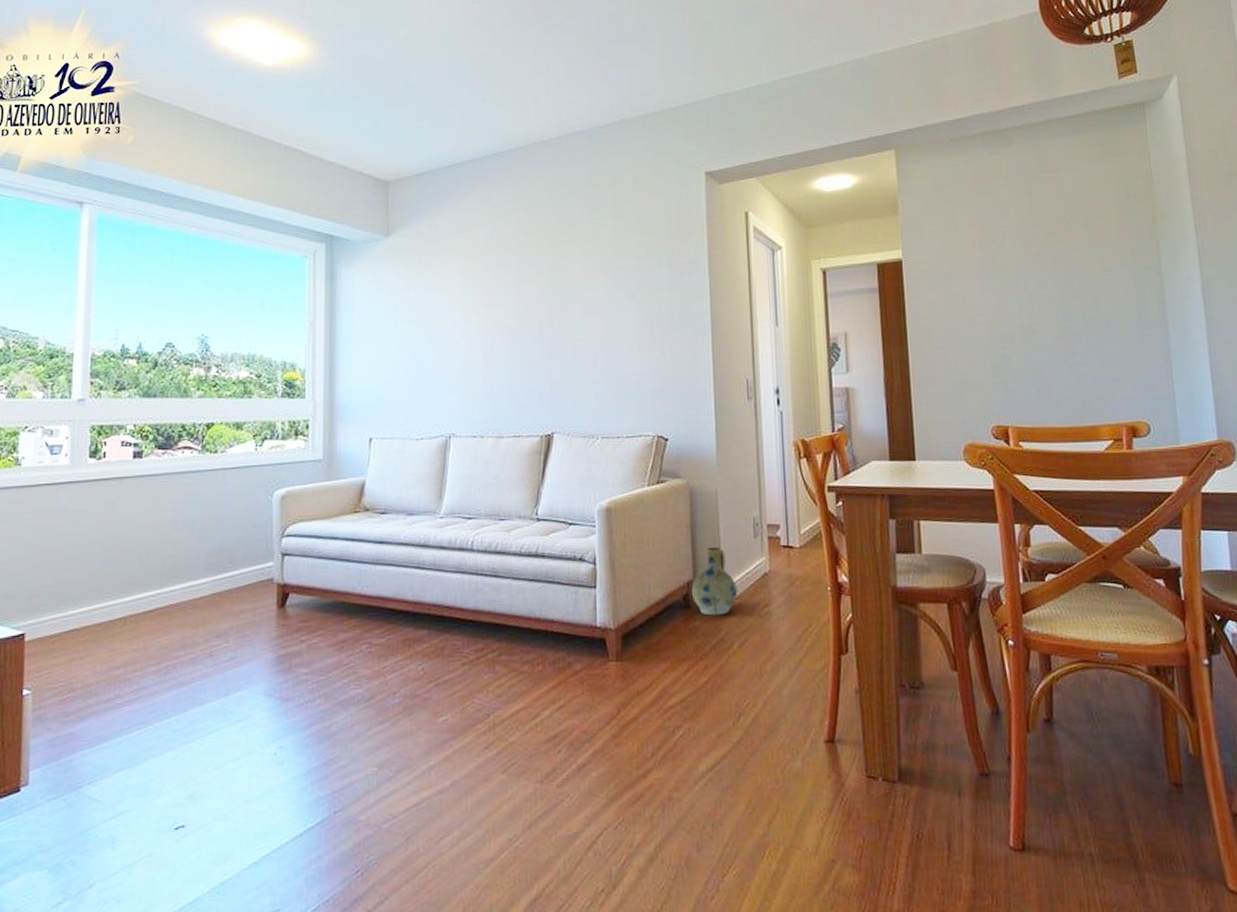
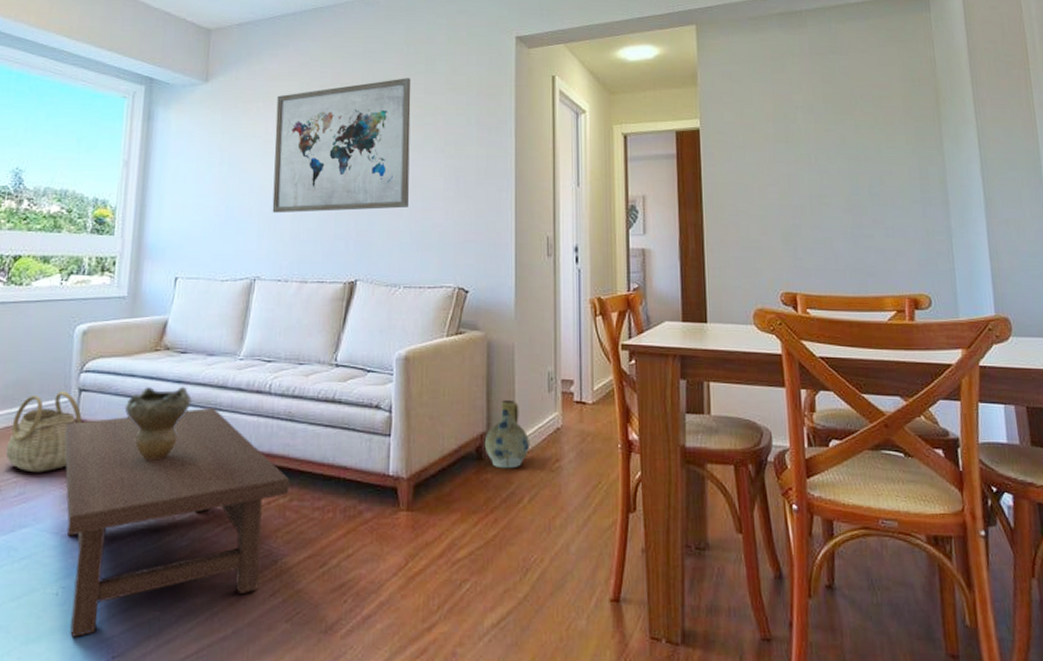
basket: none [214,556,287,638] -> present [5,391,82,473]
coffee table: none [270,566,497,794] -> present [64,407,290,637]
decorative bowl: none [328,546,394,621] -> present [124,386,192,461]
wall art: none [461,222,602,369] -> present [272,78,411,213]

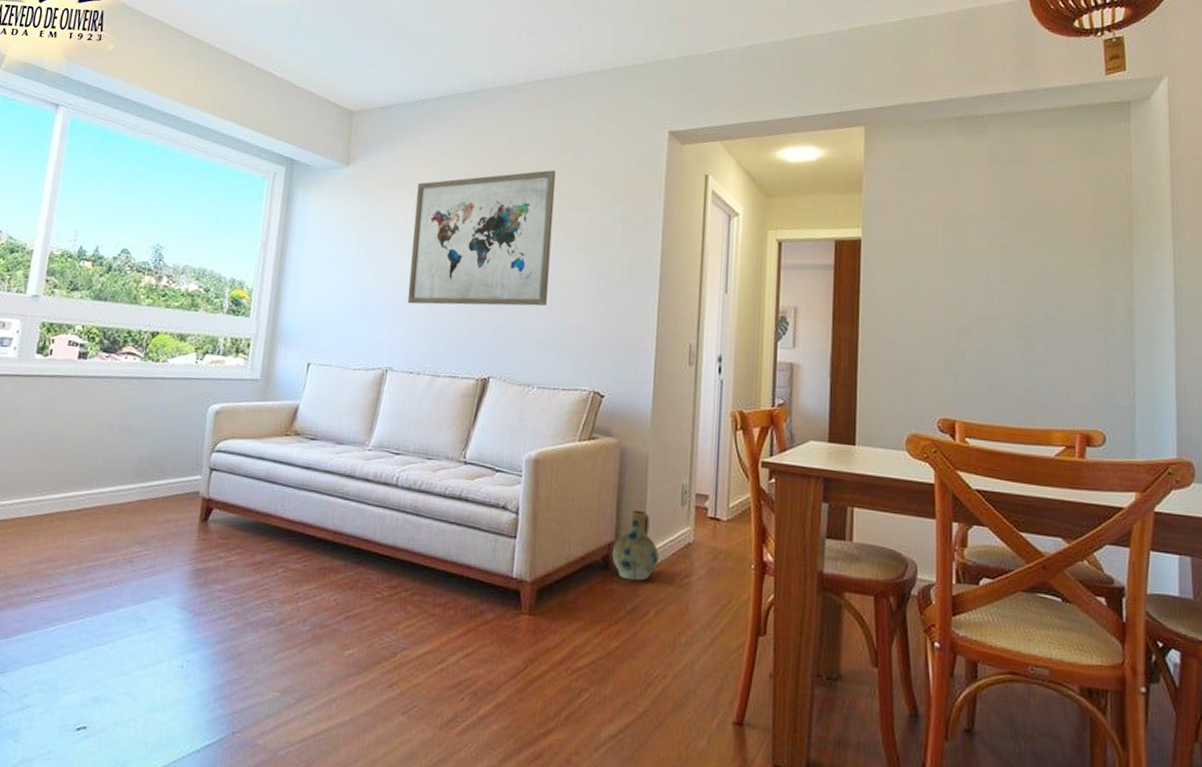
basket: present [5,391,82,473] -> none [137,469,212,548]
coffee table: present [64,407,290,637] -> none [193,495,413,710]
decorative bowl: present [124,386,192,461] -> none [253,470,319,545]

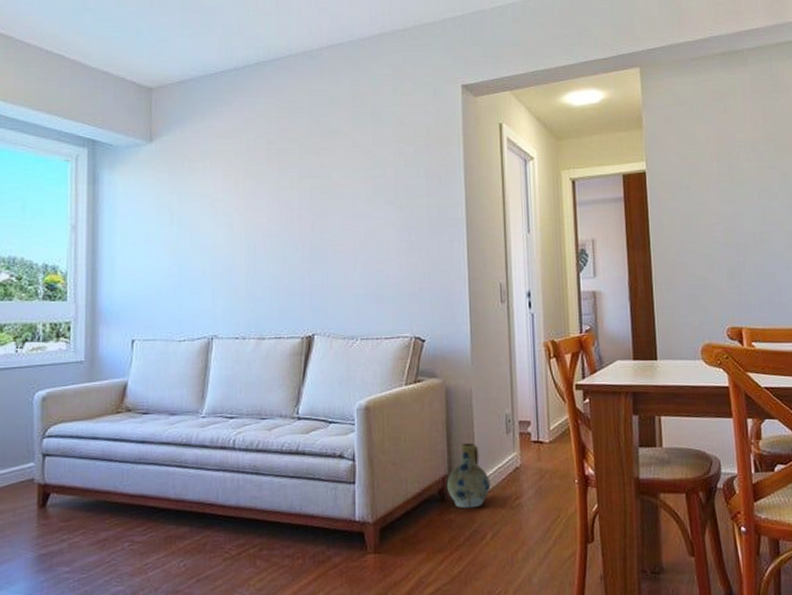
wall art: present [407,170,556,306] -> none [224,131,362,272]

